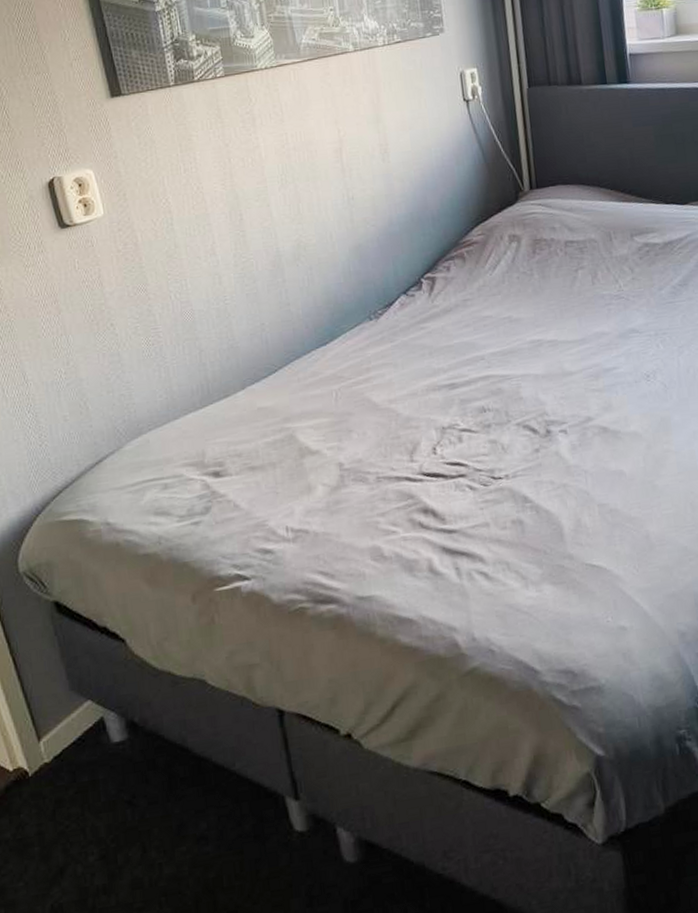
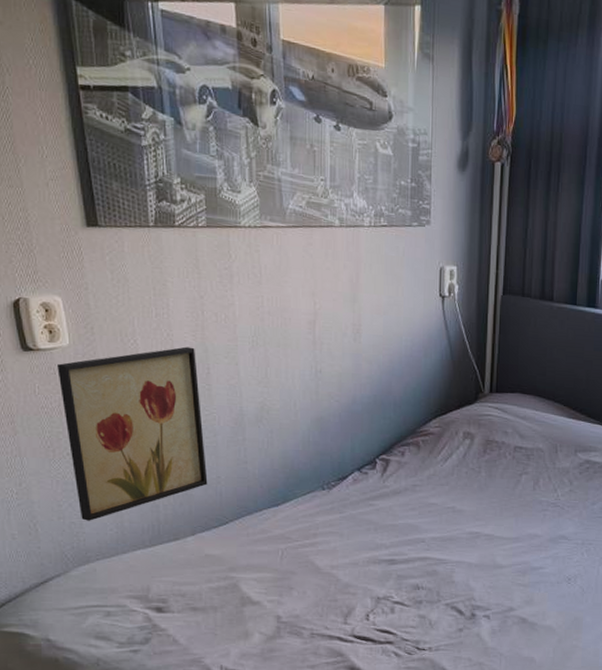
wall art: none [94,196,252,391] -> present [57,346,208,521]

